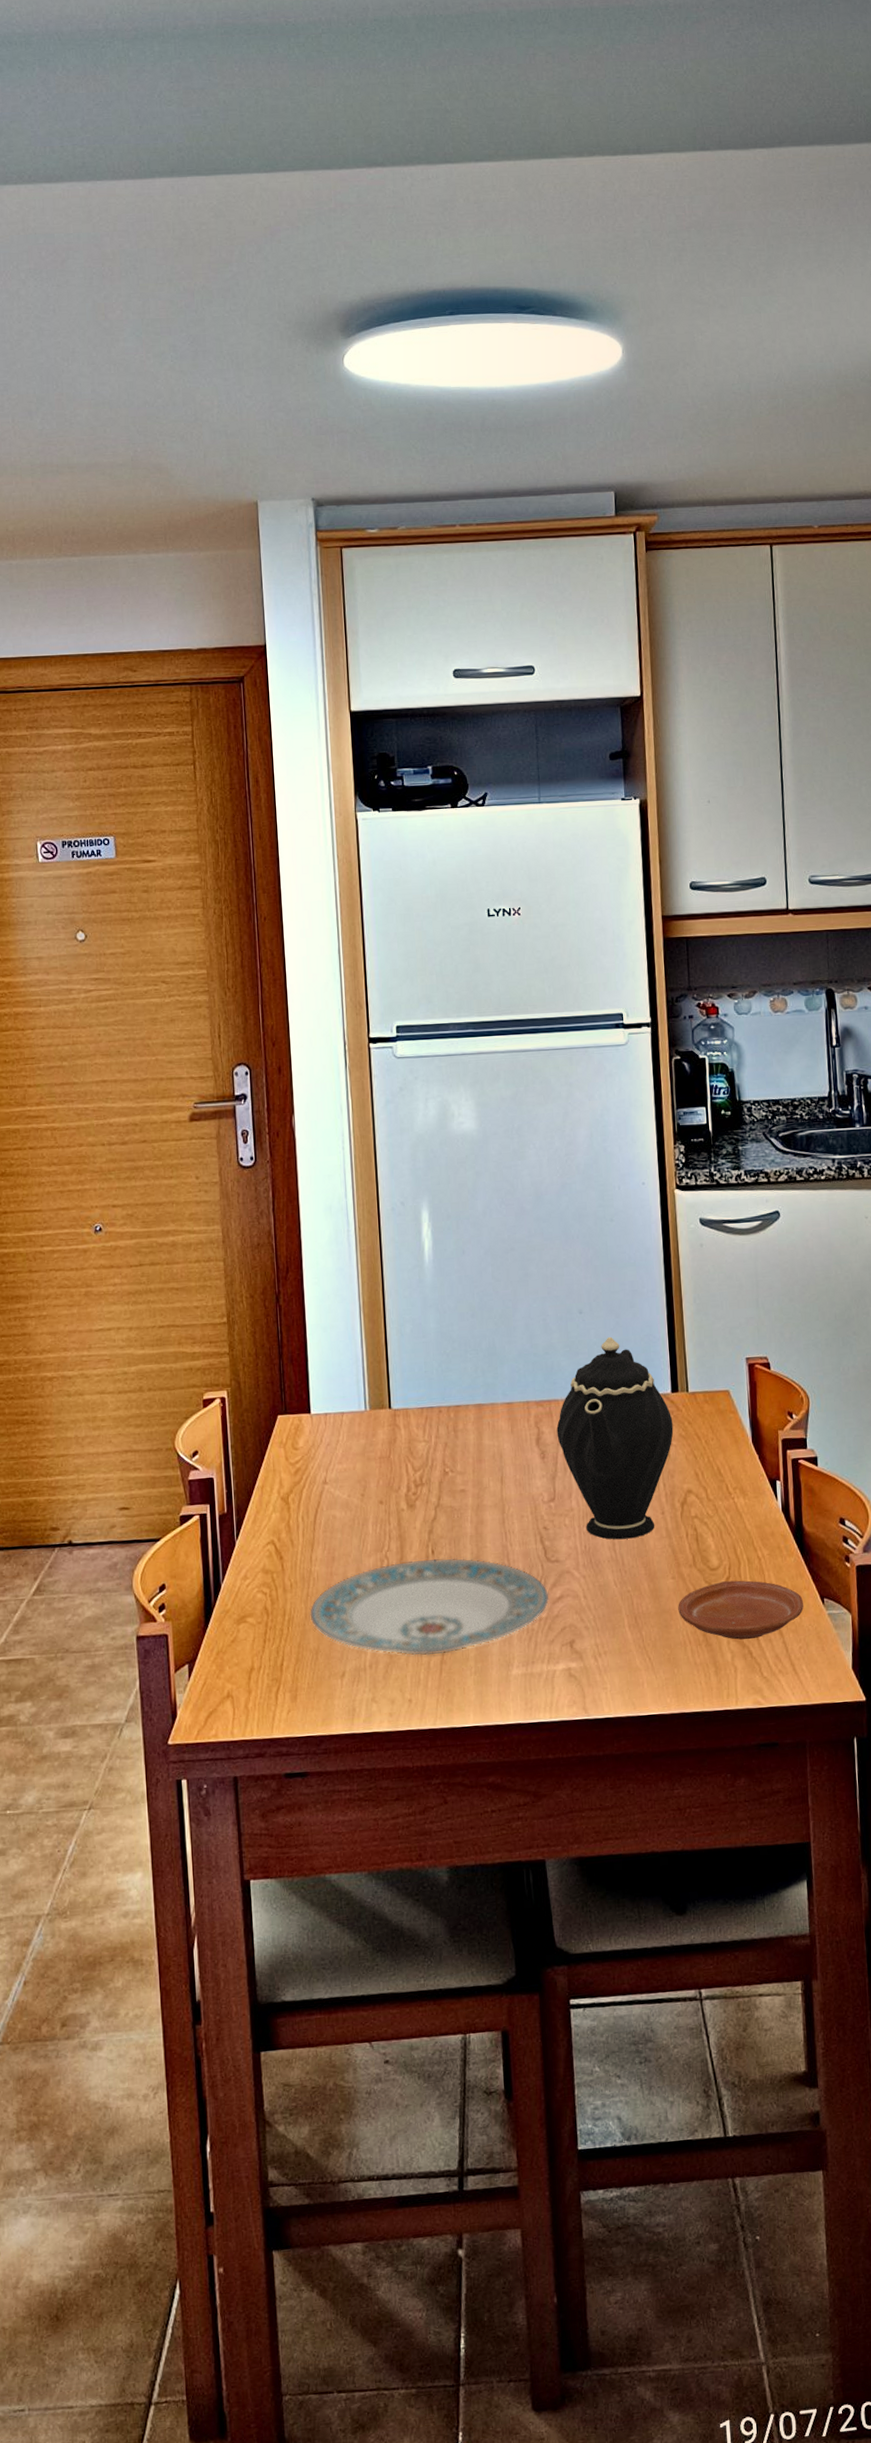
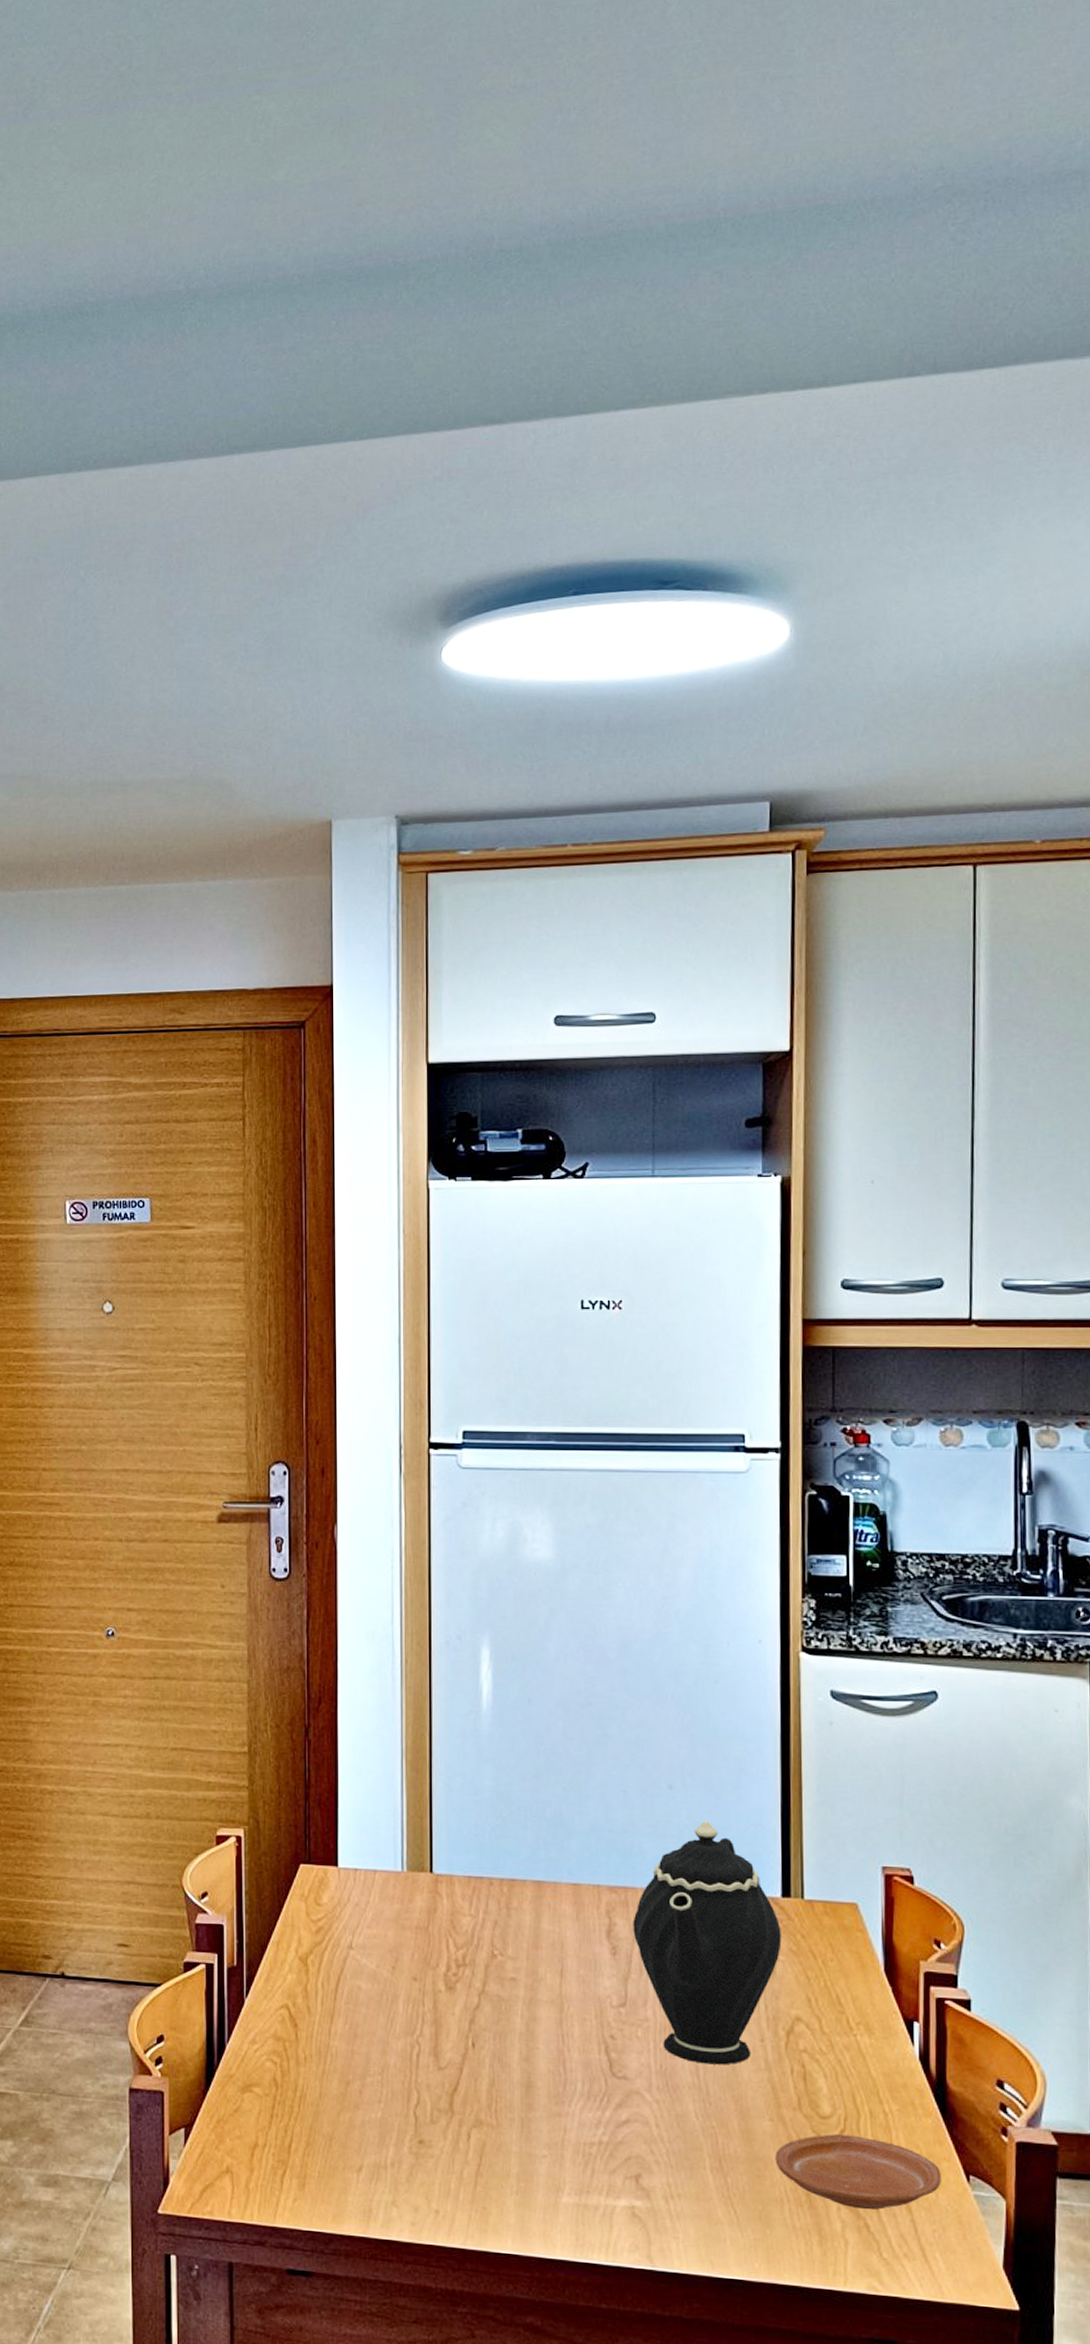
plate: present [309,1558,550,1656] -> none [325,2051,613,2165]

